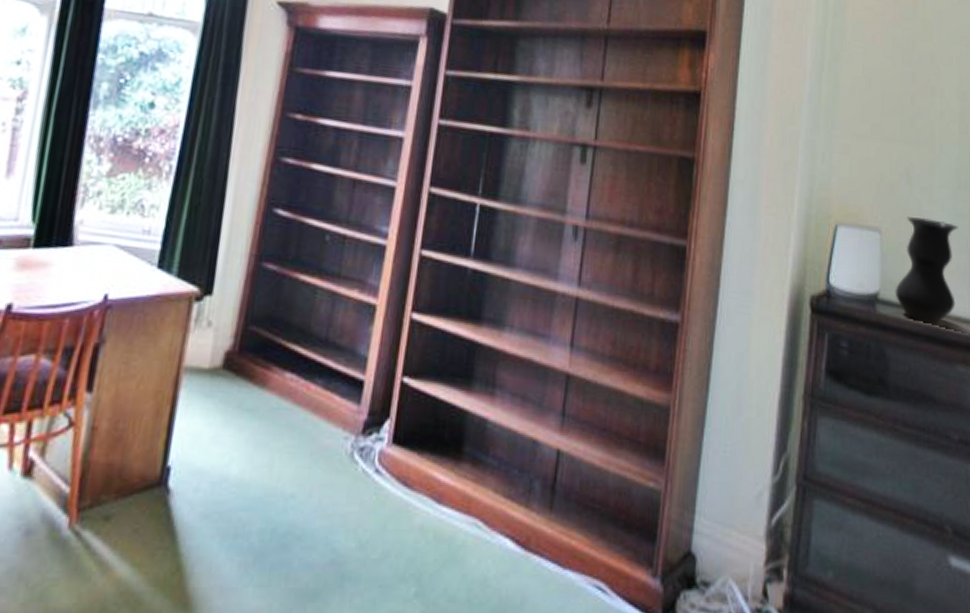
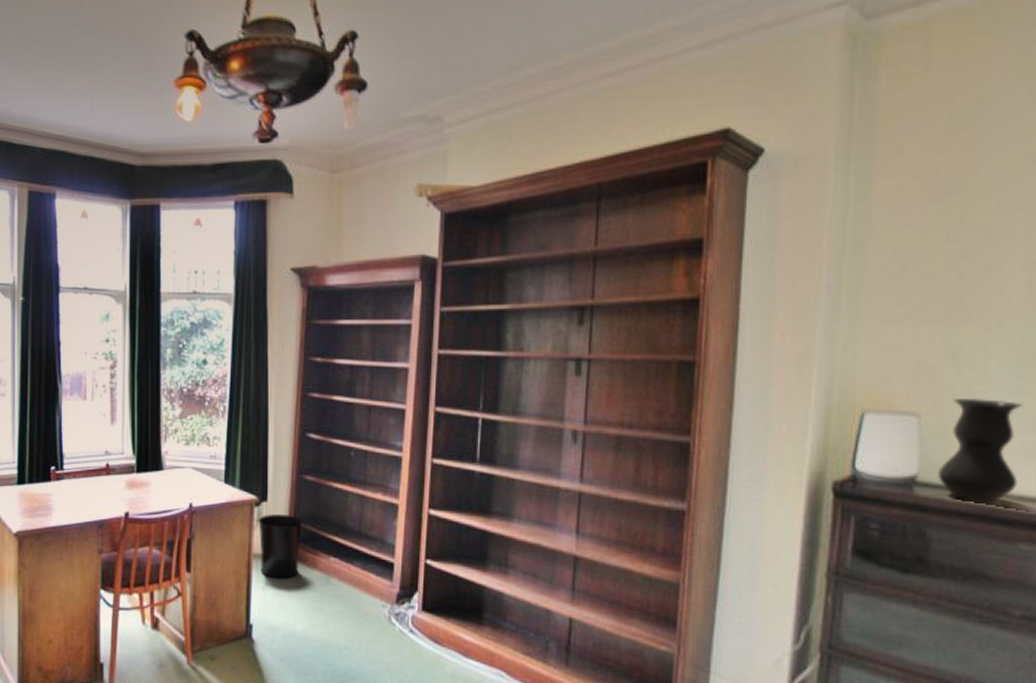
waste bin: none [191,313,256,402] -> present [258,514,303,579]

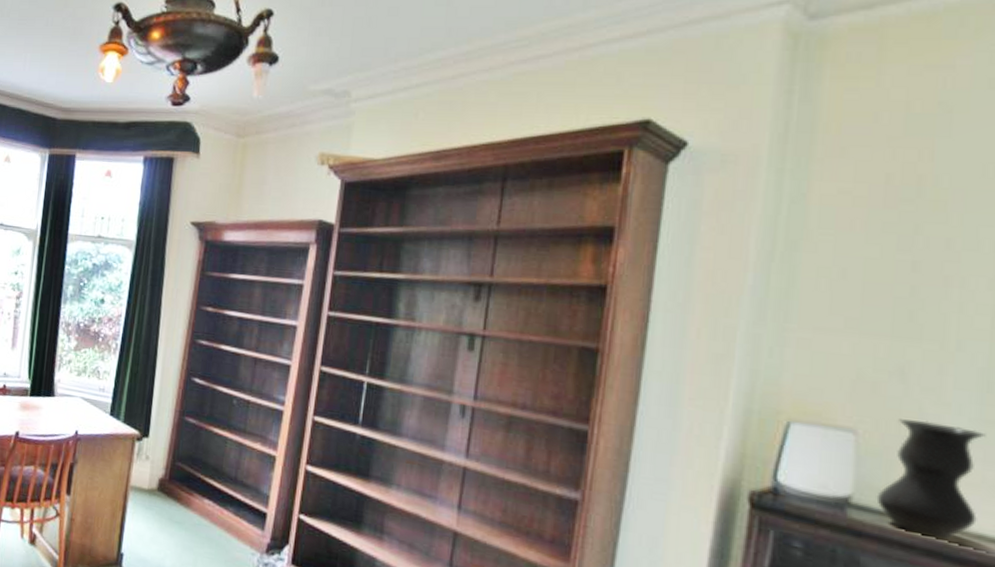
waste bin: present [258,514,303,579] -> none [136,450,181,514]

